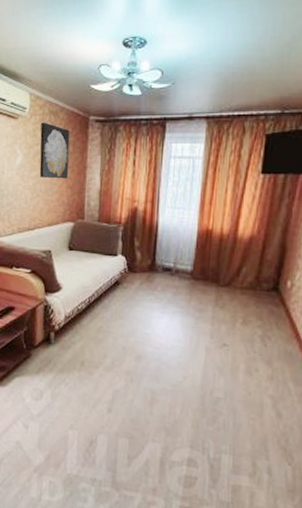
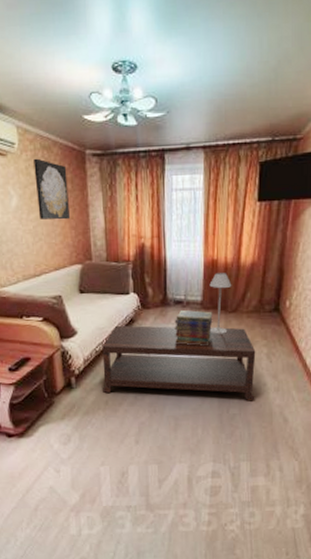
coffee table: none [80,285,249,387] -> present [102,325,256,401]
book stack: none [160,277,203,319] -> present [174,309,213,346]
table lamp: none [197,243,227,309] -> present [209,273,232,334]

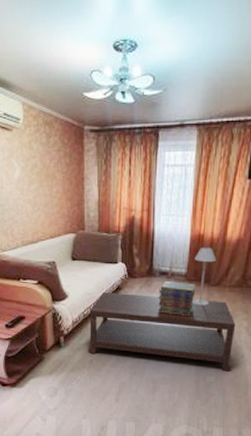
wall art: present [33,158,71,220] -> none [36,133,67,192]

